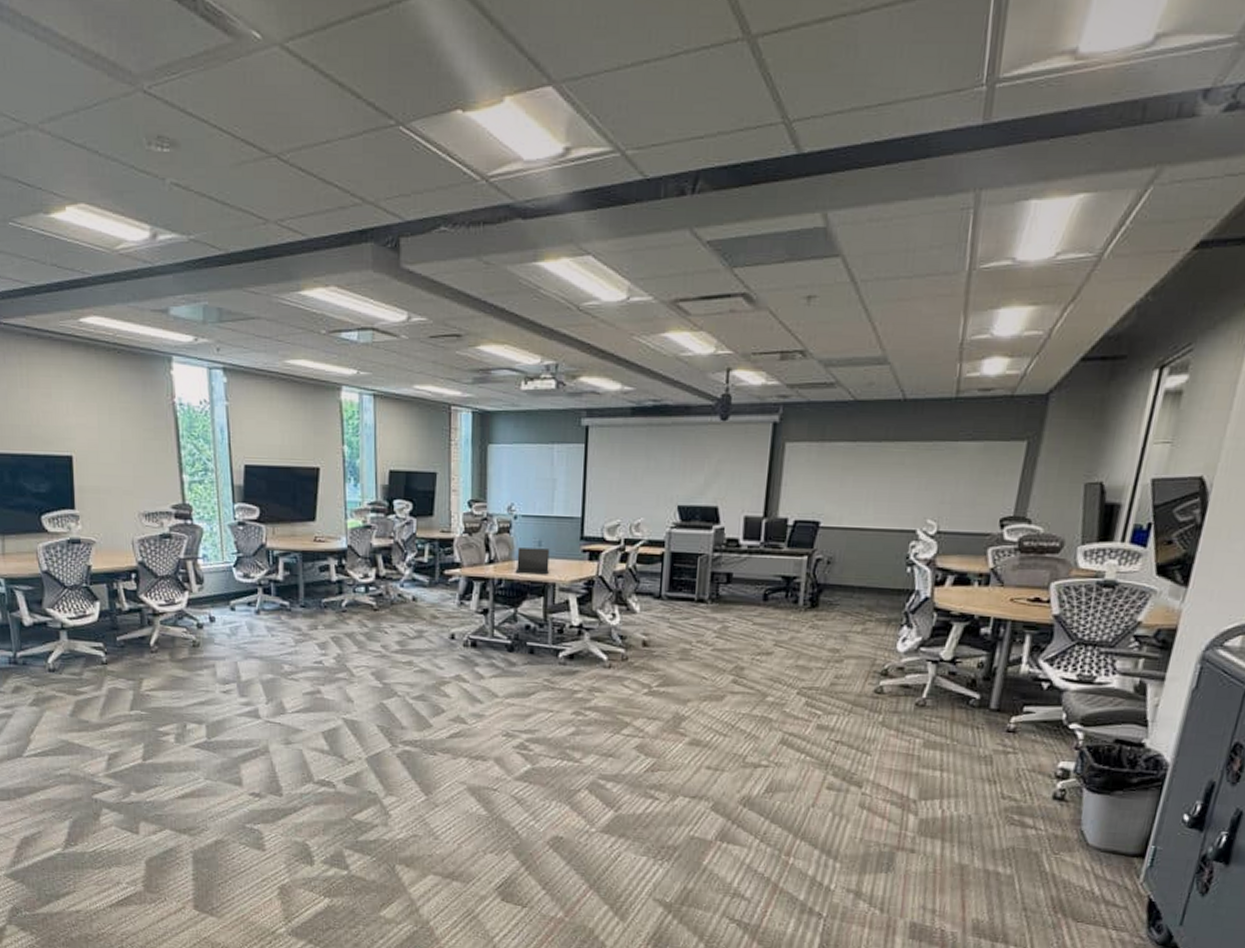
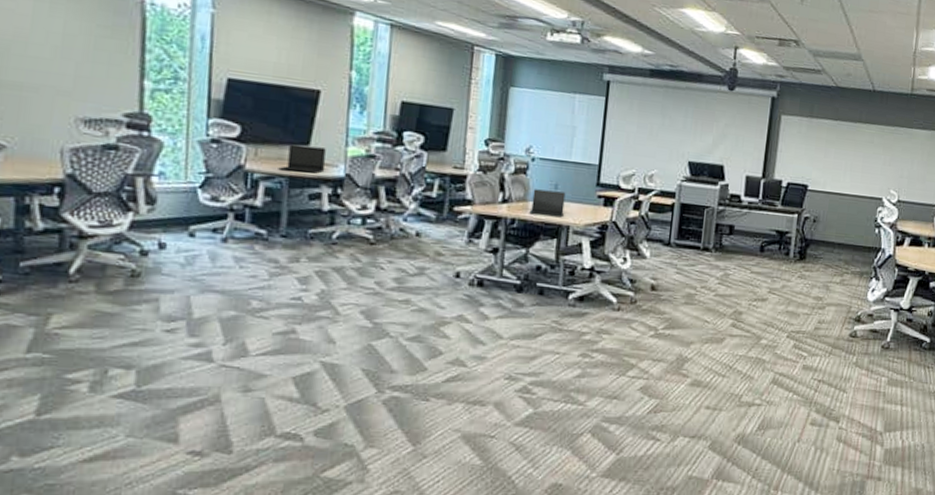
laptop: none [292,521,329,547] -> present [278,144,326,173]

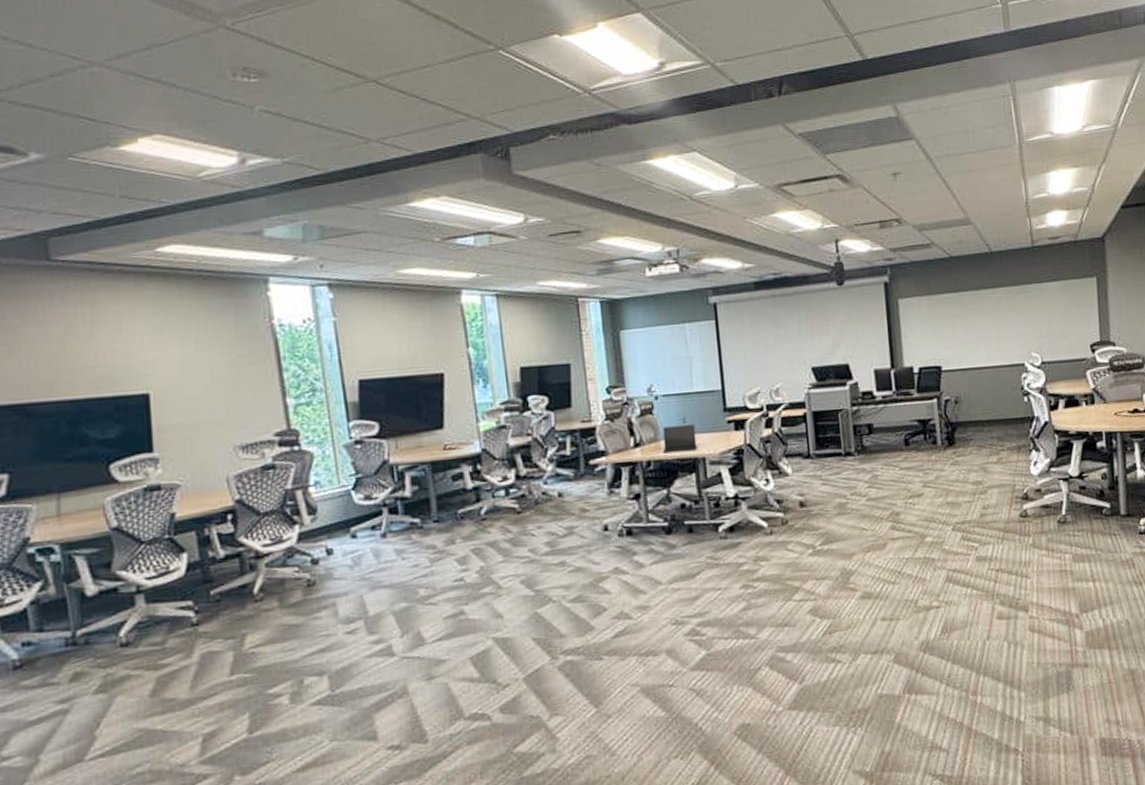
laptop: present [278,144,326,173] -> none [419,428,461,459]

